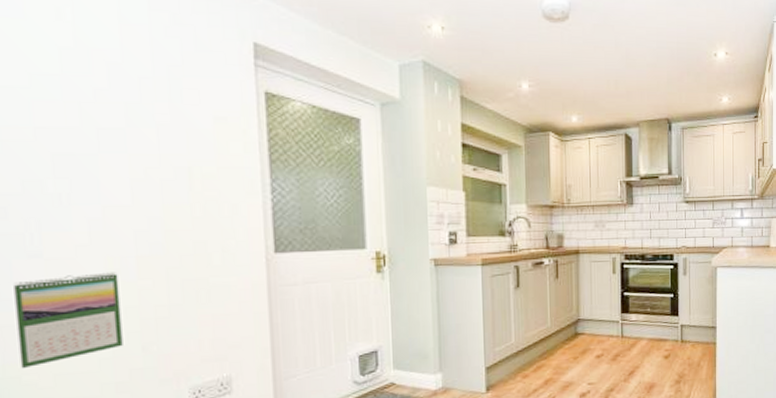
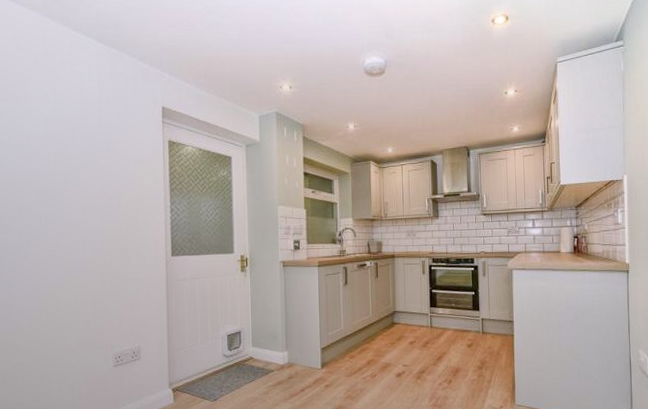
calendar: present [14,272,123,369] -> none [11,269,73,336]

